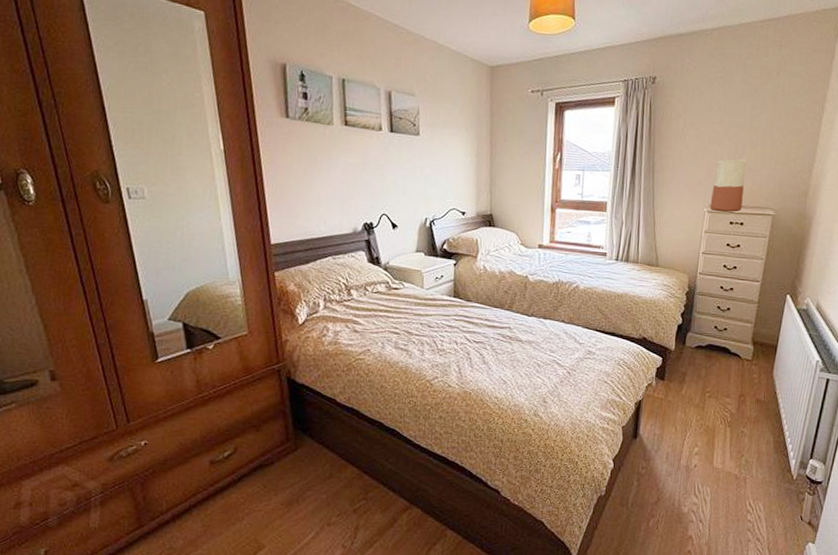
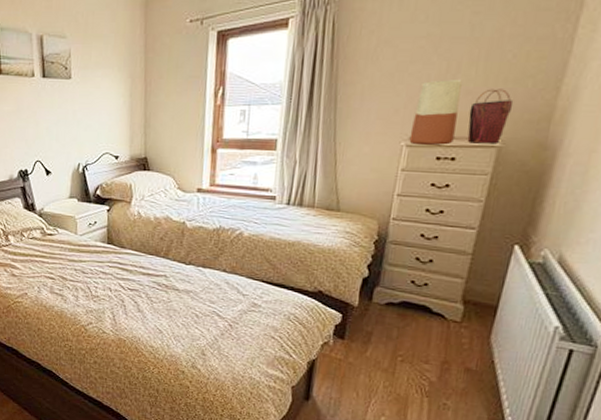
handbag: none [751,168,782,213] -> present [467,89,514,144]

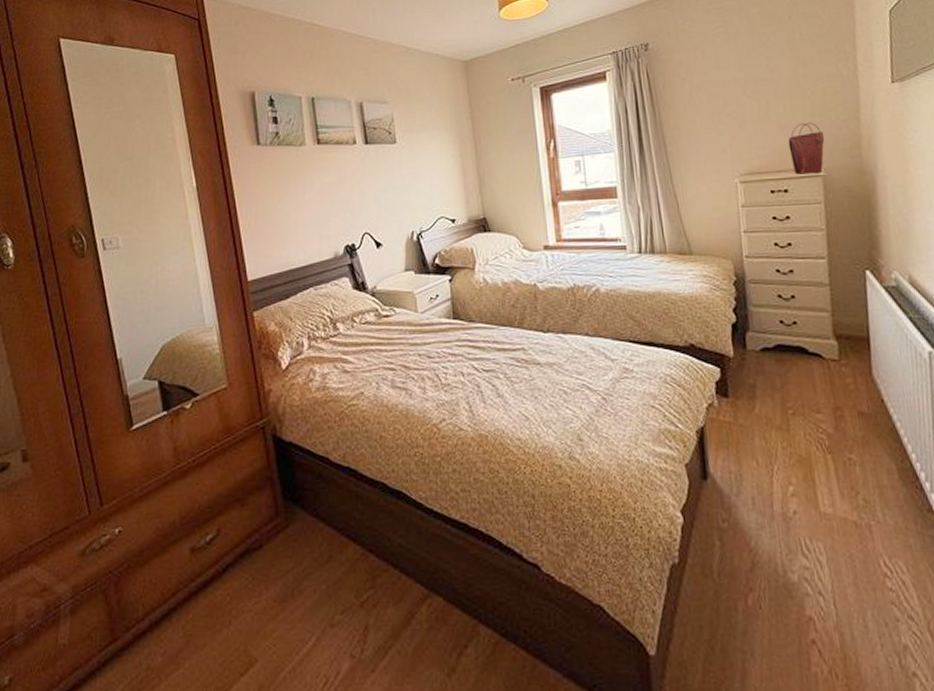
vase: present [409,80,462,146] -> none [739,117,782,181]

